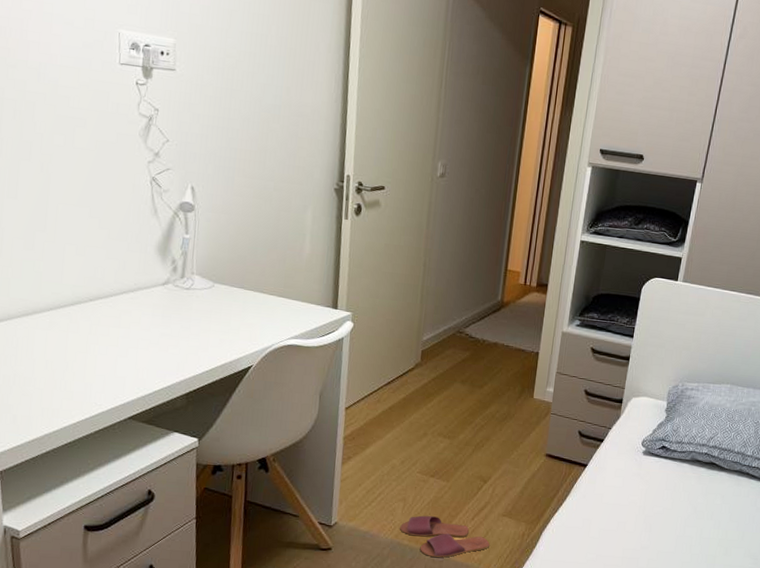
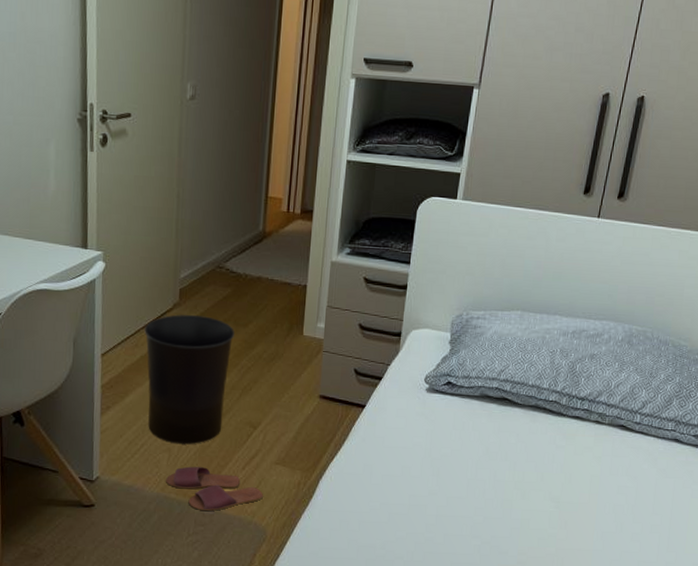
waste bin: none [386,374,471,495] -> present [144,314,234,444]

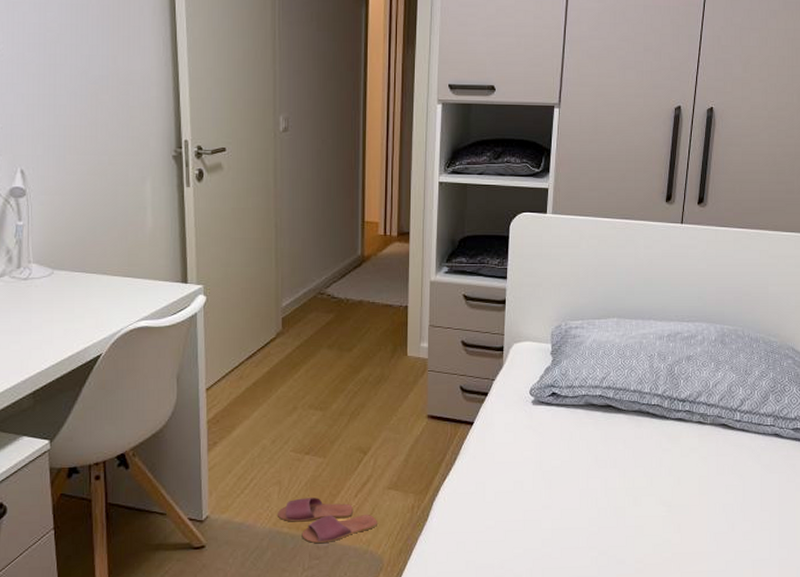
waste bin: present [144,314,234,444] -> none [249,343,339,475]

